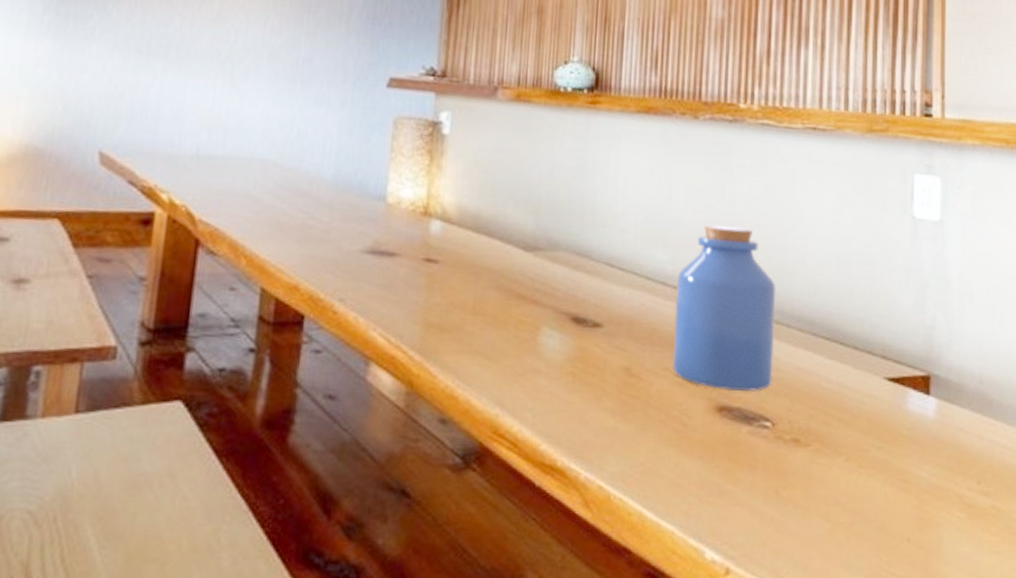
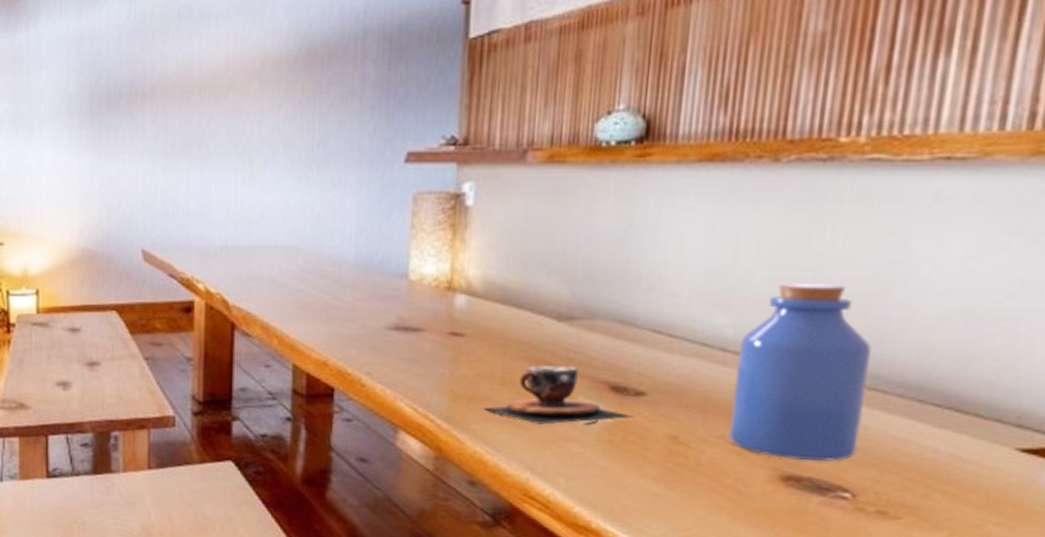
teacup: none [457,294,594,357] -> present [485,365,635,425]

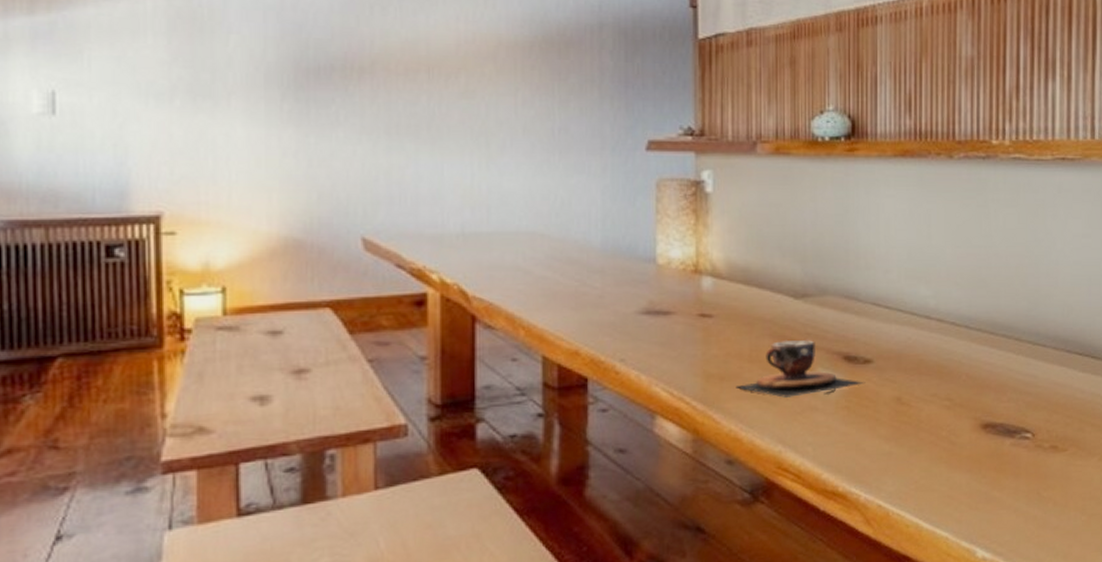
jar: present [729,282,873,461] -> none [939,258,1032,409]

